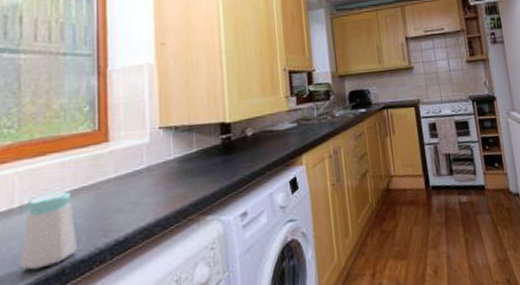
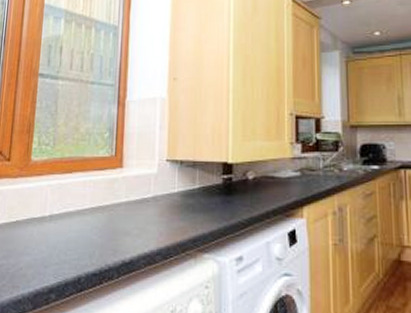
salt shaker: present [20,190,77,270] -> none [47,207,92,274]

